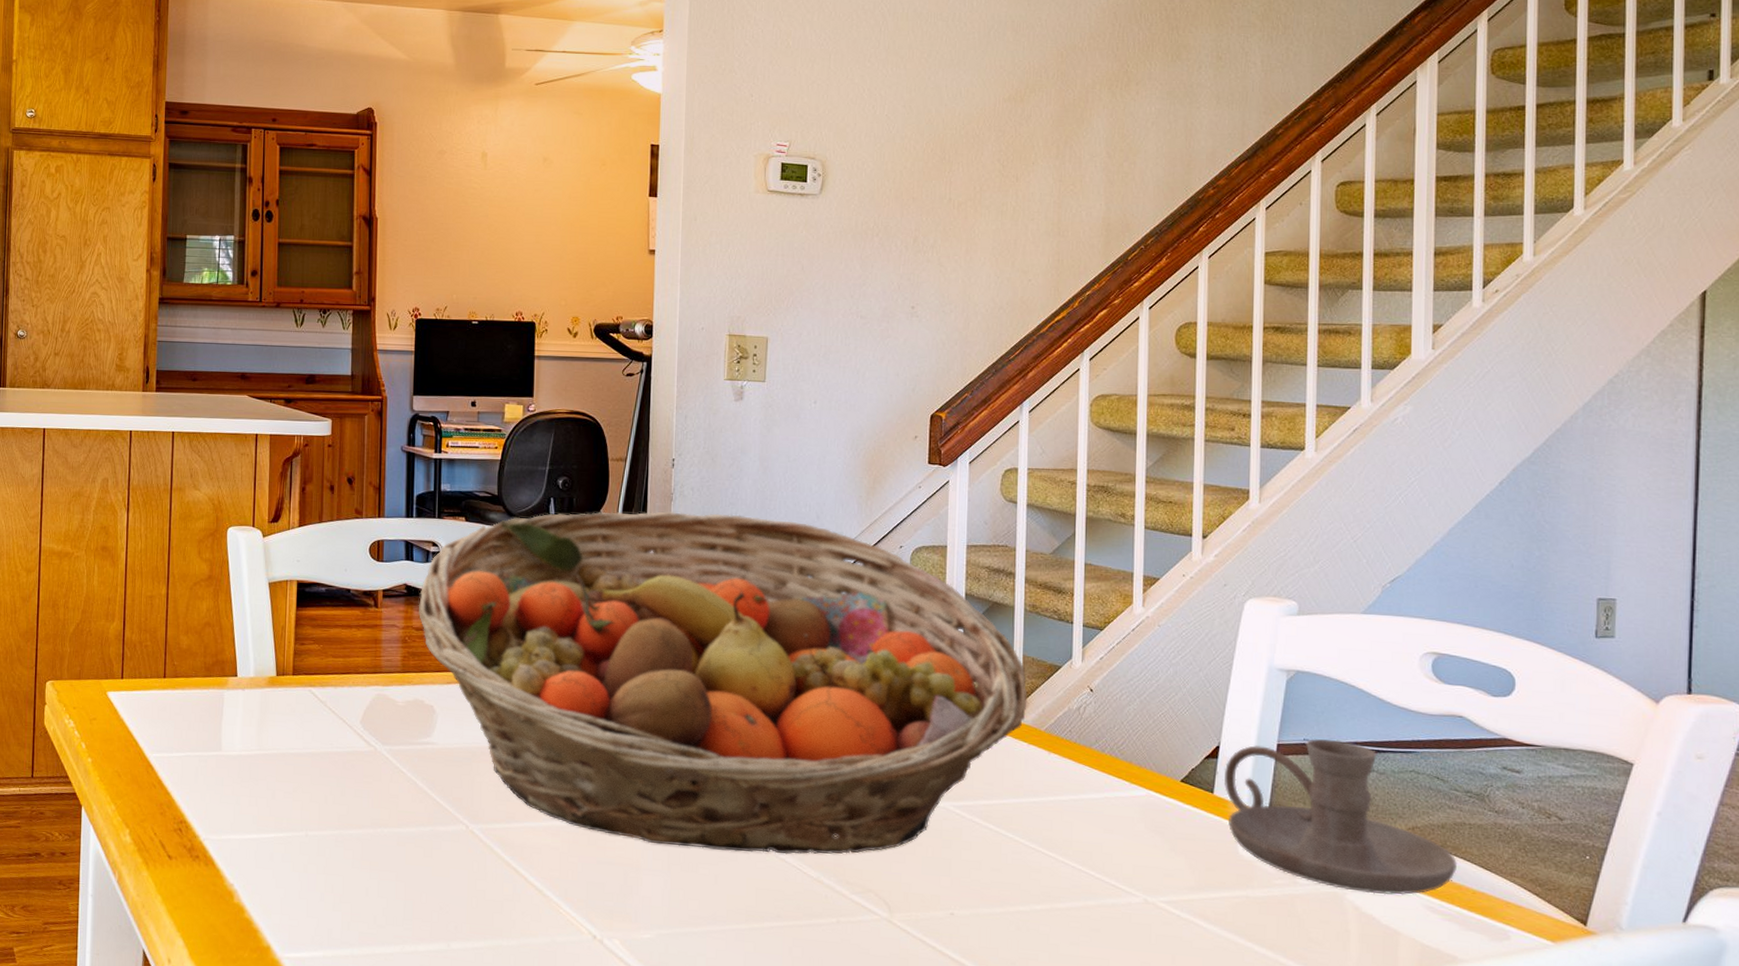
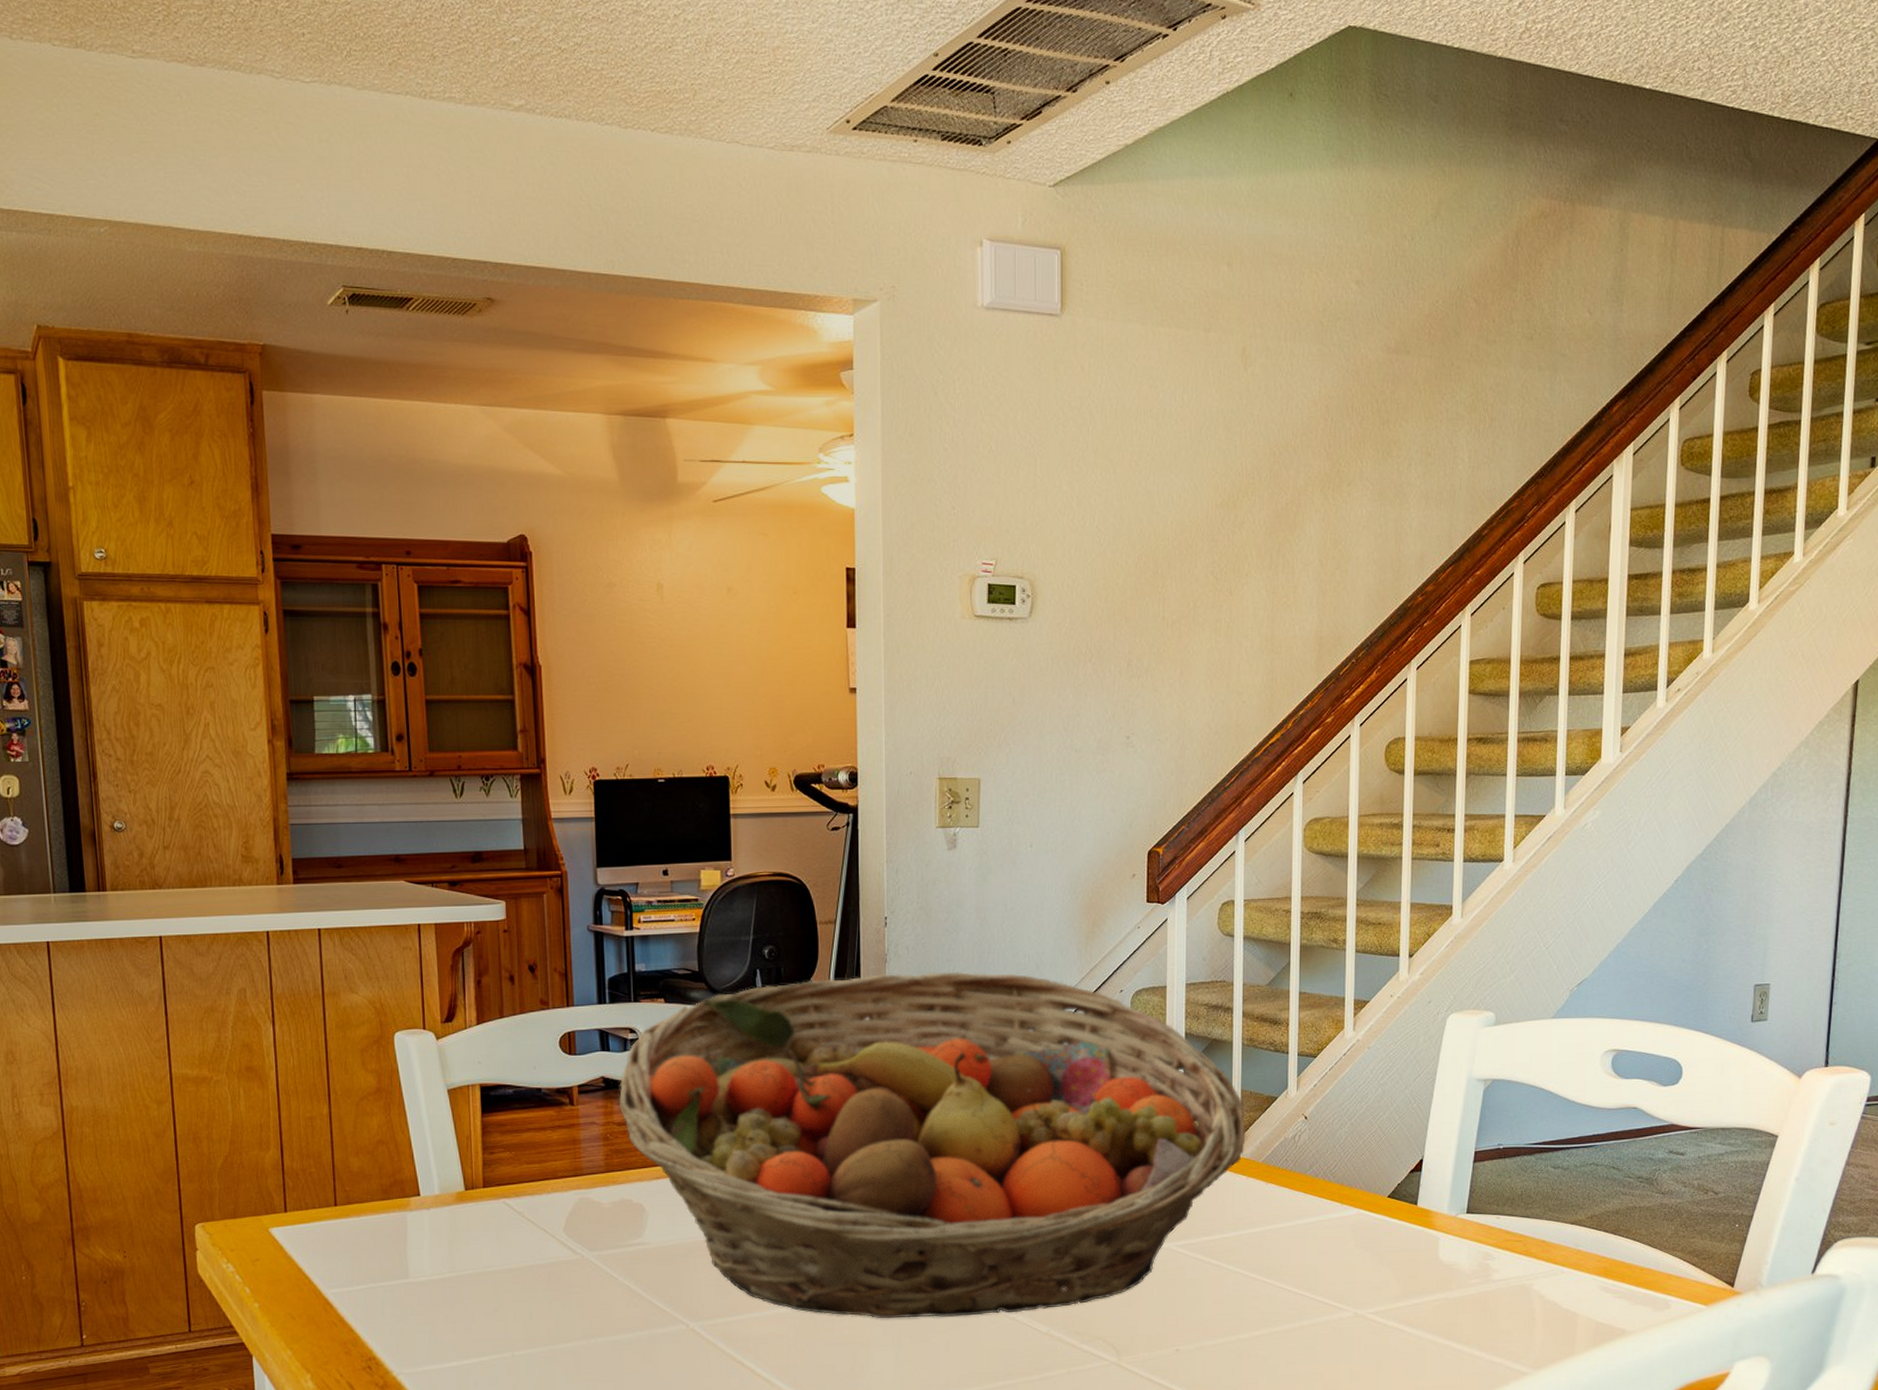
candle holder: present [1225,739,1457,895] -> none [1427,1141,1628,1282]

